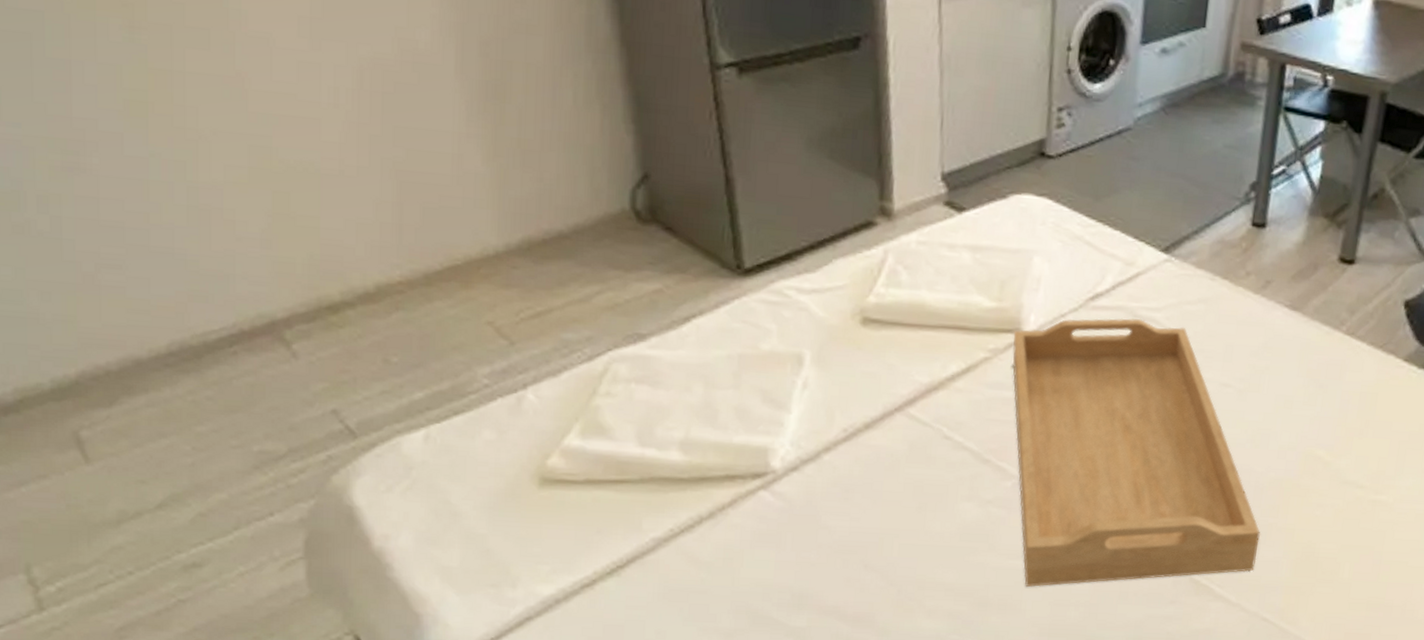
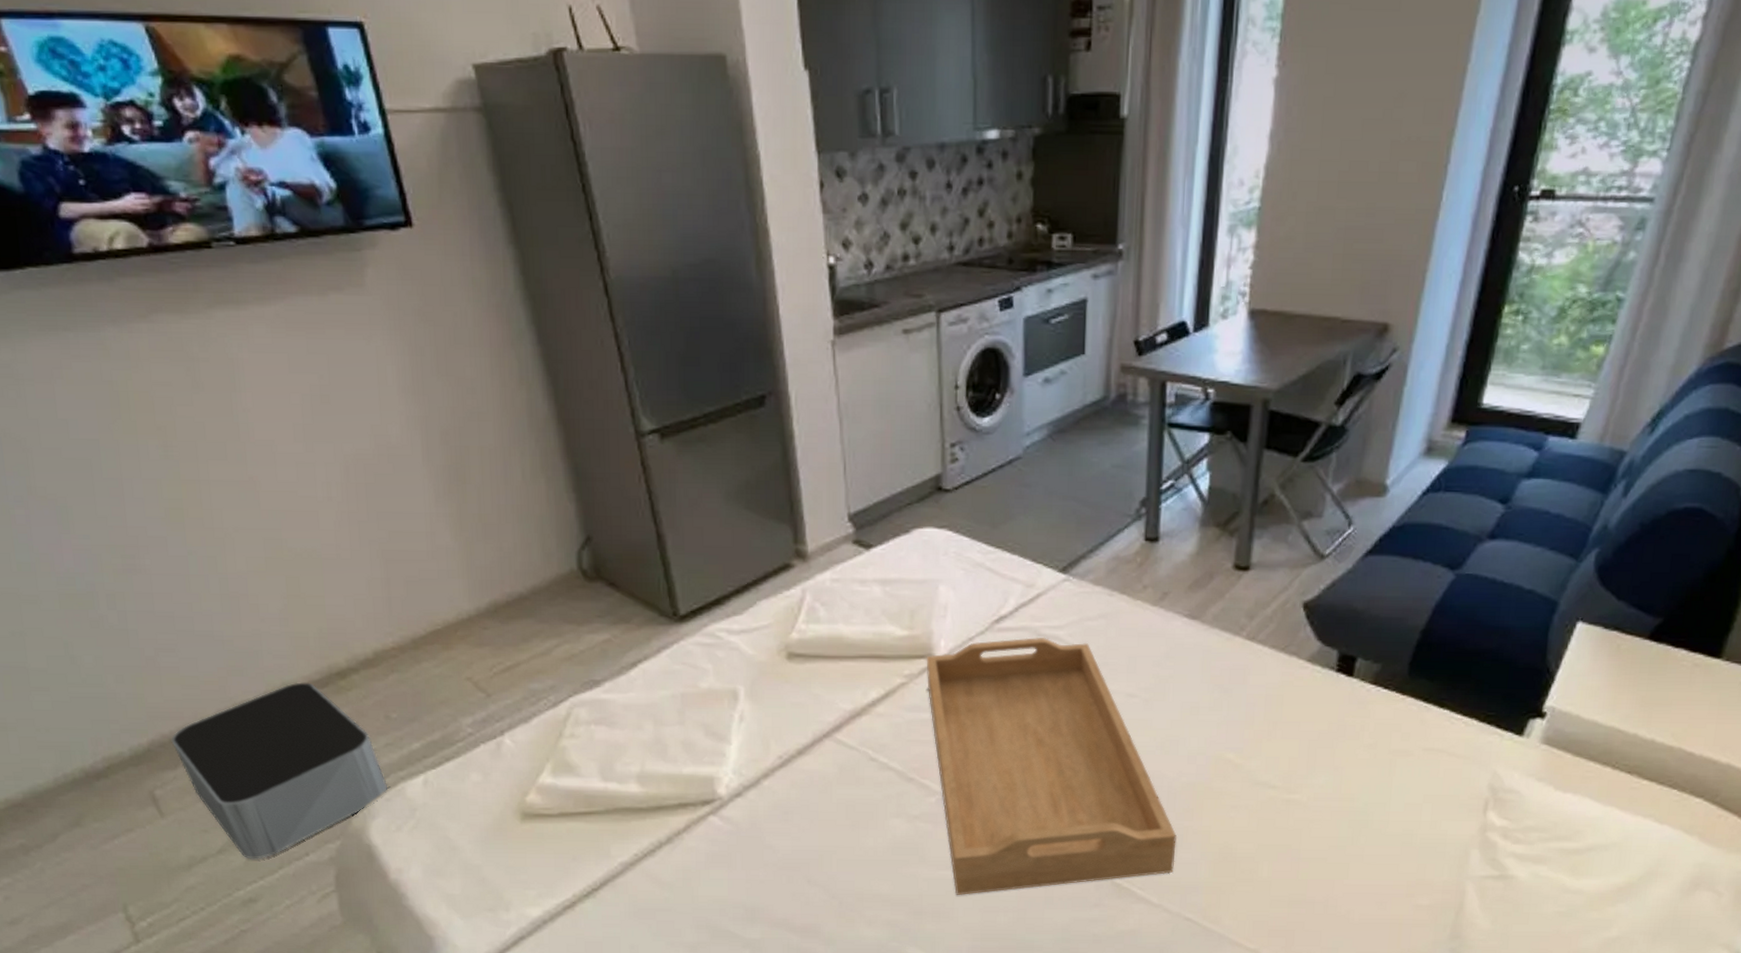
storage bin: none [107,314,379,518] -> present [171,682,387,859]

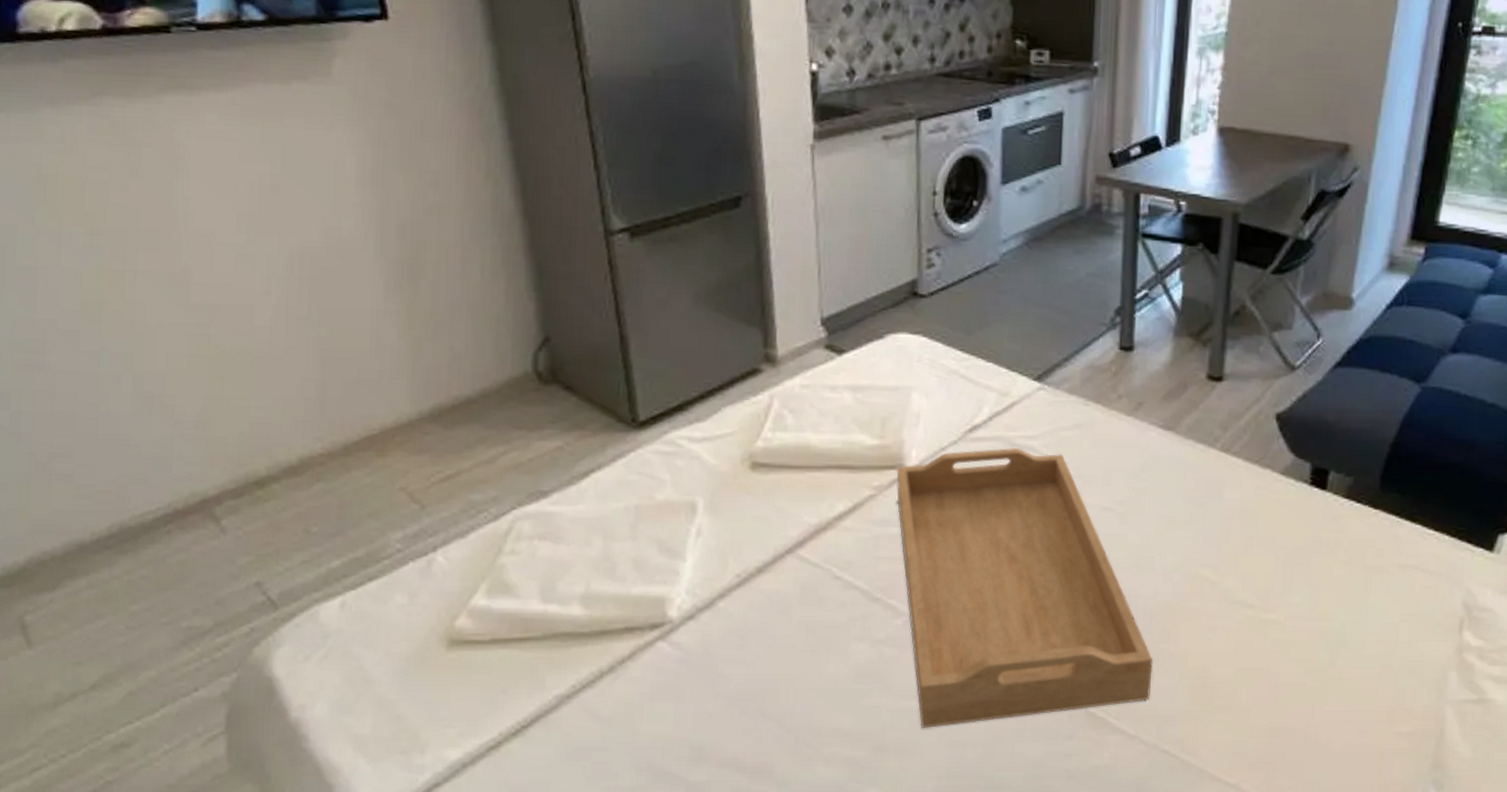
storage bin: present [171,682,387,859] -> none [52,492,298,696]

